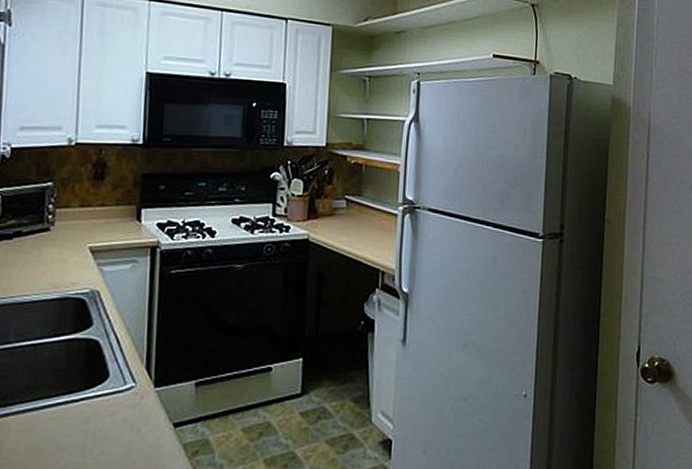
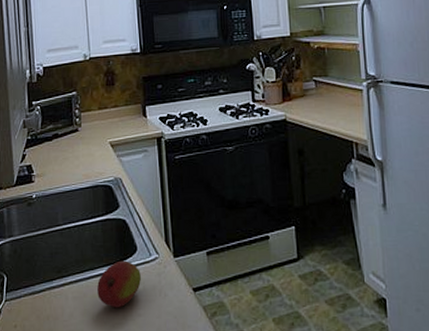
fruit: none [50,388,110,444] -> present [97,260,141,308]

